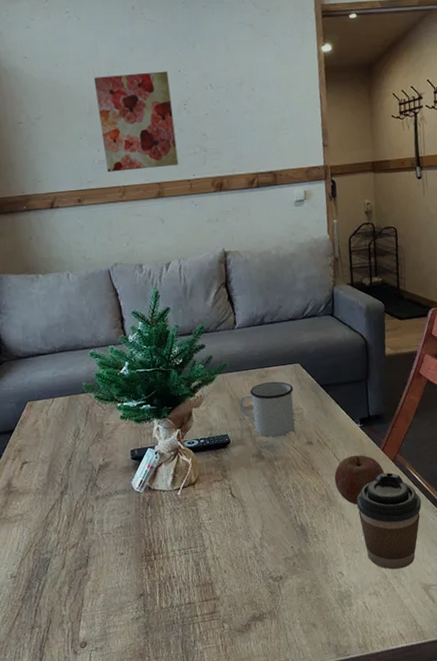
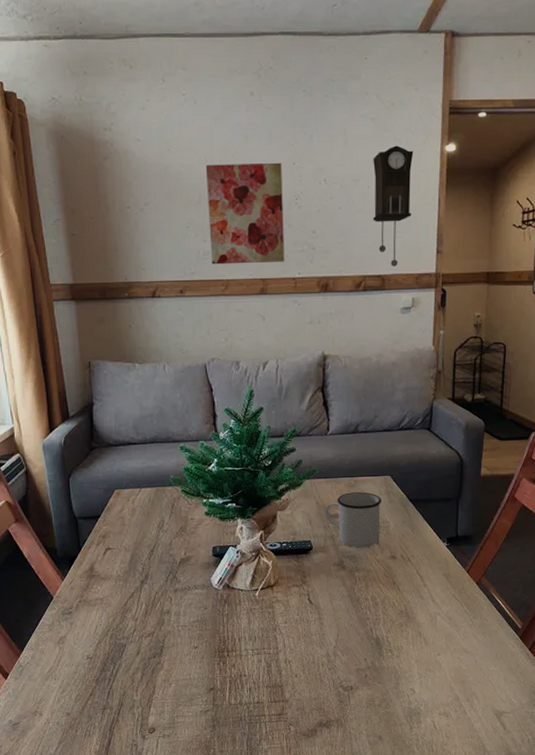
pendulum clock: none [254,48,296,163] -> present [373,145,414,267]
apple: present [334,455,385,505] -> none [415,574,467,624]
coffee cup: present [356,472,422,570] -> none [435,594,502,693]

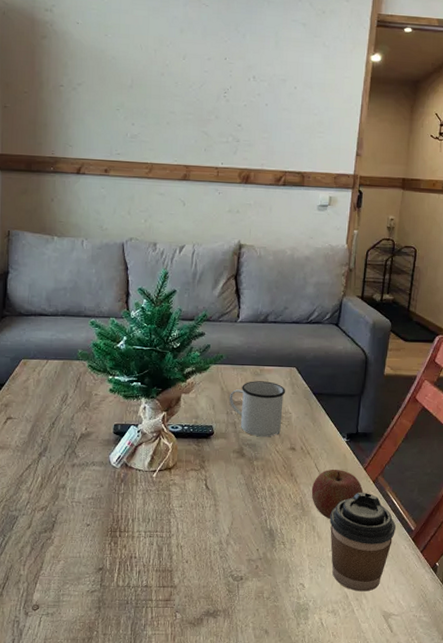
wall art: present [205,162,285,265] -> none [138,52,214,151]
pendulum clock: present [373,145,414,267] -> none [297,51,341,165]
apple: none [415,574,467,624] -> present [311,470,363,519]
coffee cup: none [435,594,502,693] -> present [330,492,396,592]

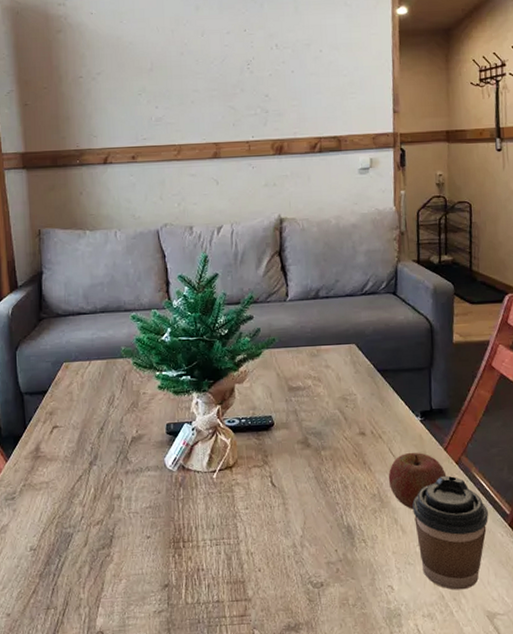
mug: present [229,381,286,437] -> none [286,362,348,424]

